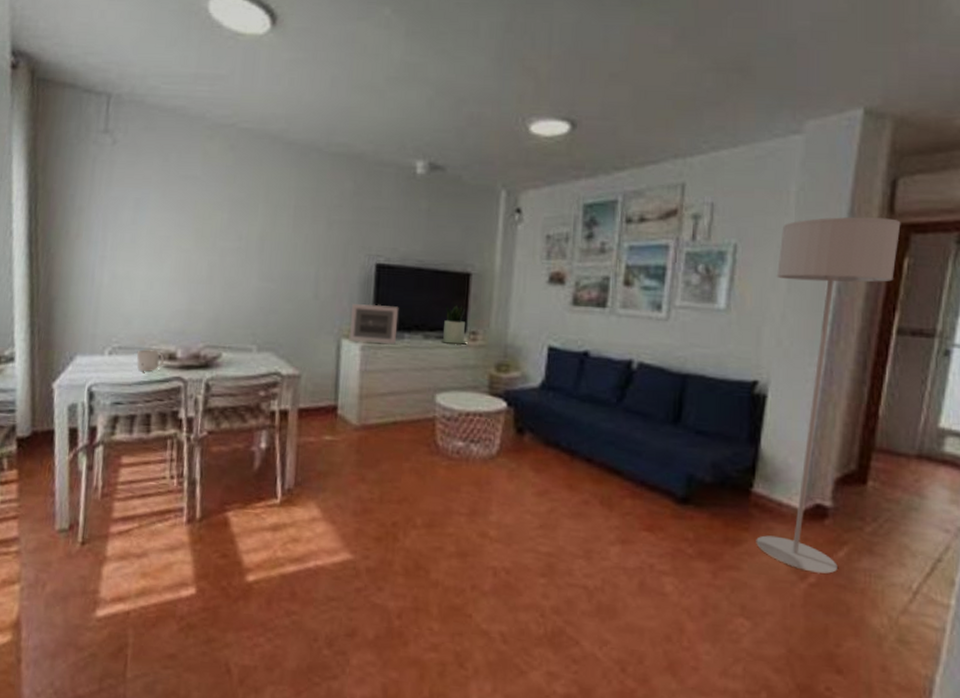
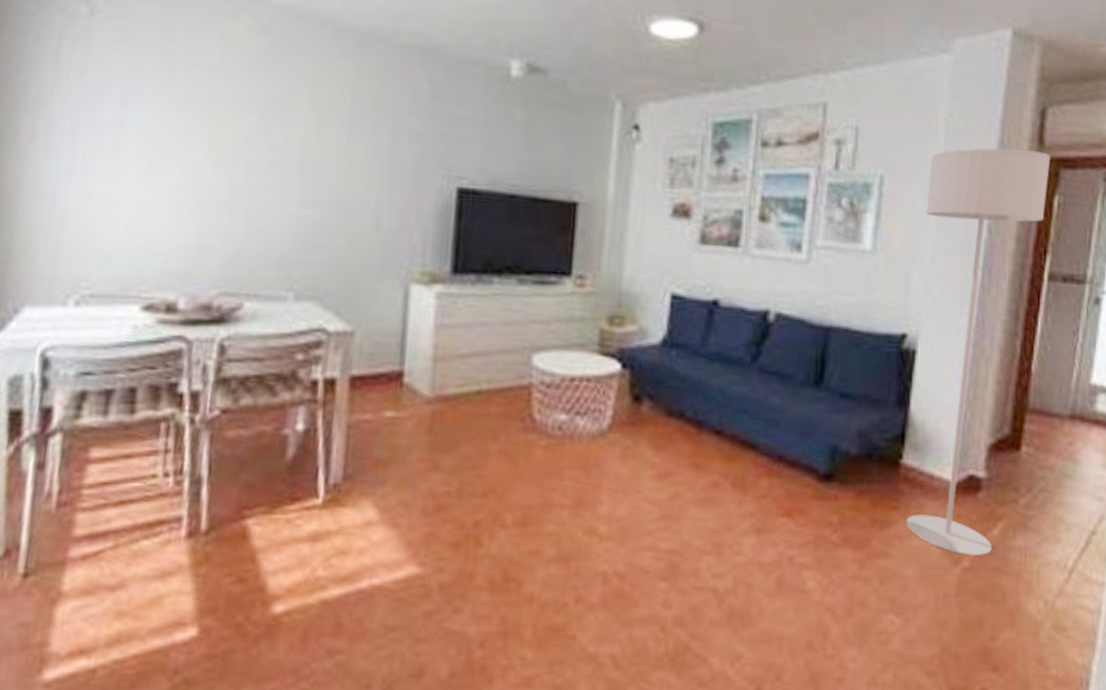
mug: present [136,349,164,372] -> none [117,297,159,329]
picture frame: present [349,304,399,345] -> none [420,239,487,292]
planter: present [441,304,466,345] -> none [539,241,572,291]

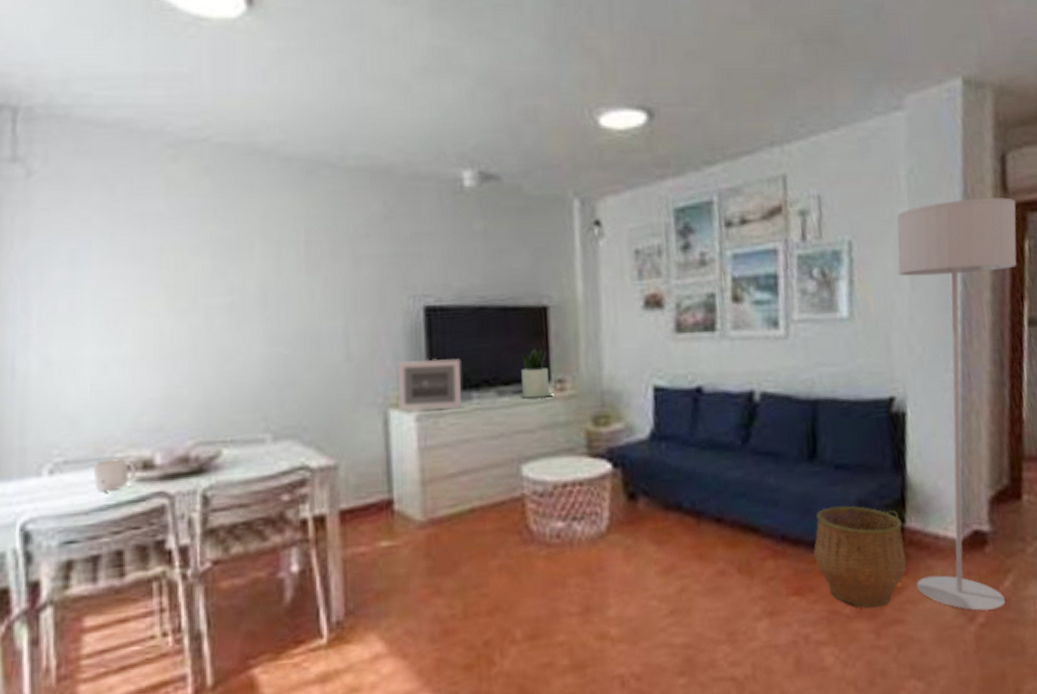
mug: none [117,297,159,329] -> present [92,457,135,491]
picture frame: none [420,239,487,292] -> present [397,358,463,411]
planter: none [539,241,572,291] -> present [519,348,552,399]
basket: none [808,433,899,539] -> present [813,505,908,609]

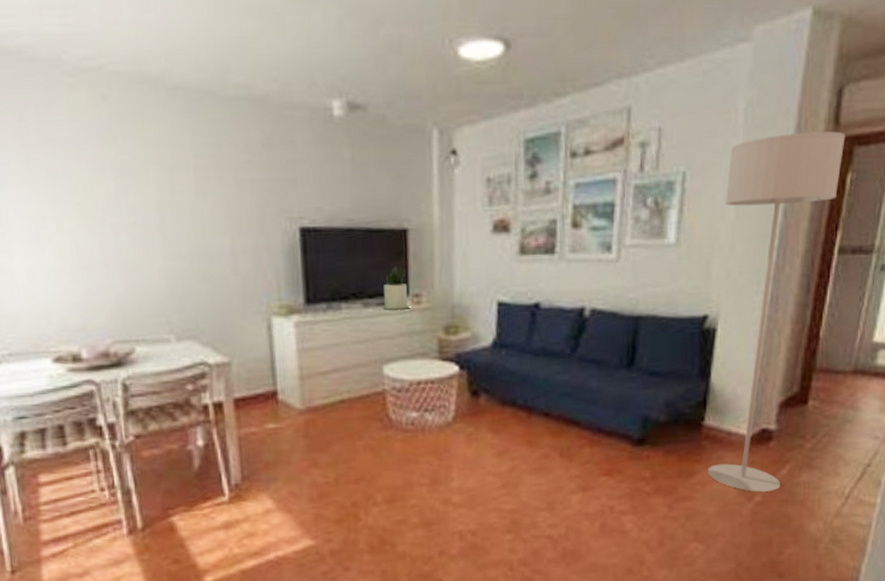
mug: present [92,457,135,491] -> none [32,351,67,378]
picture frame: present [397,358,463,411] -> none [277,274,334,318]
basket: present [813,505,908,609] -> none [624,405,702,488]

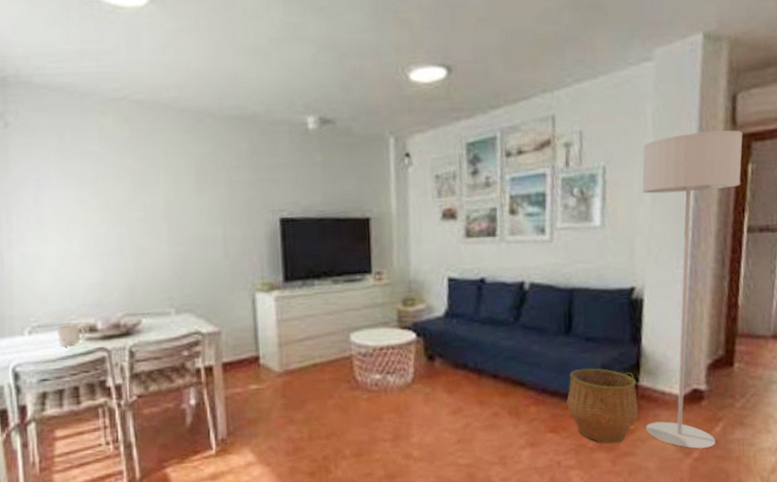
mug: none [32,351,67,378] -> present [57,323,85,346]
planter: present [382,266,410,310] -> none [349,249,373,286]
basket: none [624,405,702,488] -> present [567,368,639,444]

